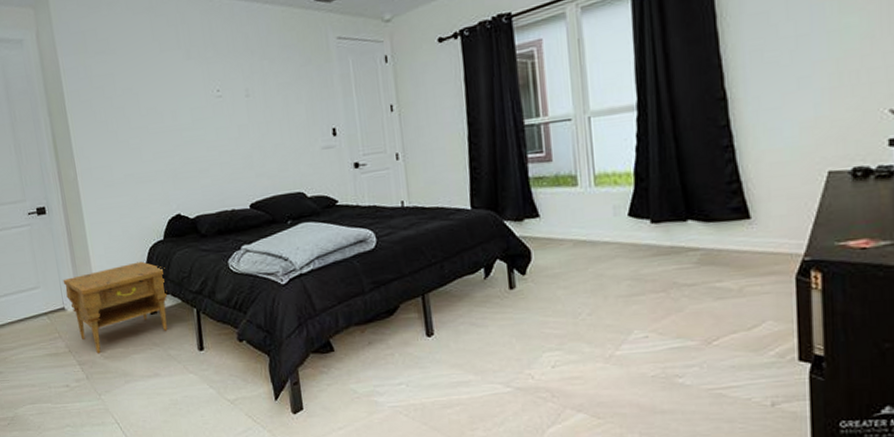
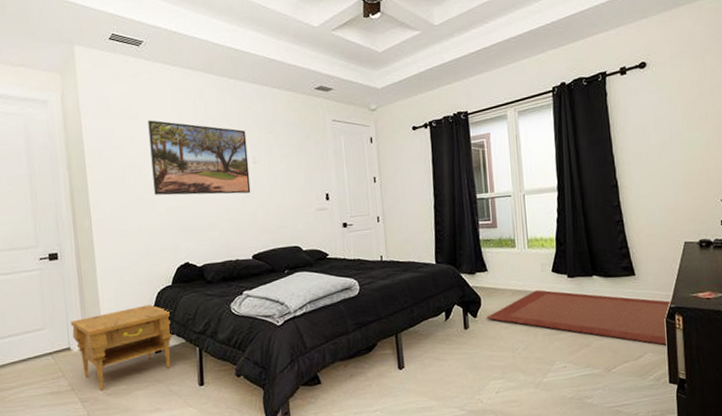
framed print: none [127,53,245,140] -> present [148,120,251,196]
rug: none [539,239,806,312] -> present [487,290,672,346]

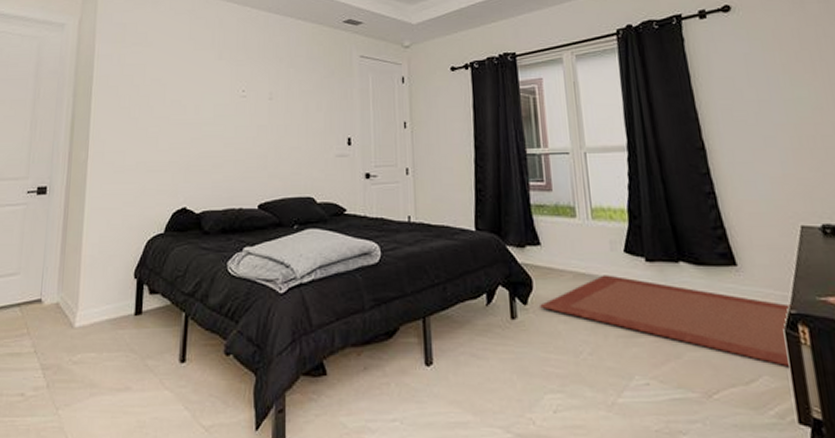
nightstand: present [70,304,173,391] -> none [46,255,160,358]
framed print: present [148,120,251,196] -> none [159,48,264,132]

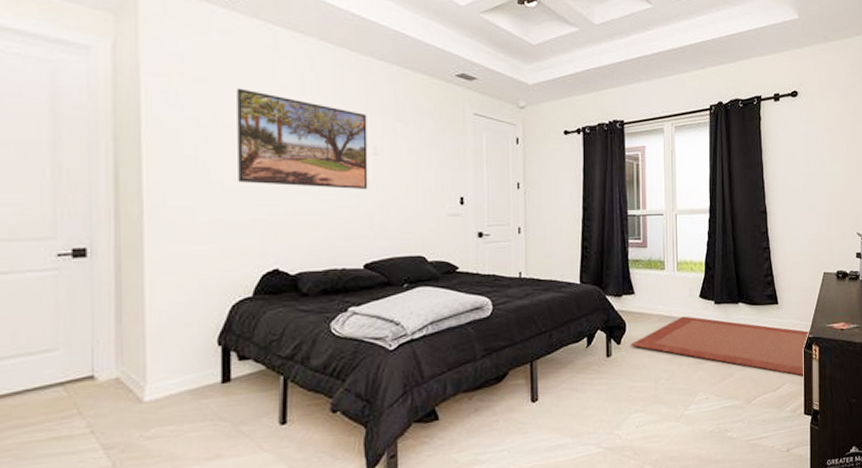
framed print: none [159,48,264,132] -> present [237,88,368,189]

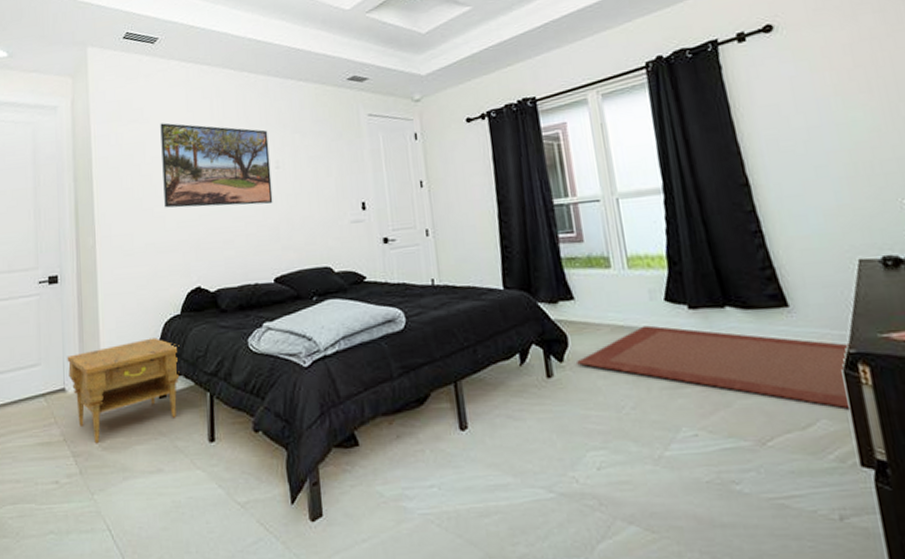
nightstand: none [97,320,250,434] -> present [67,337,180,444]

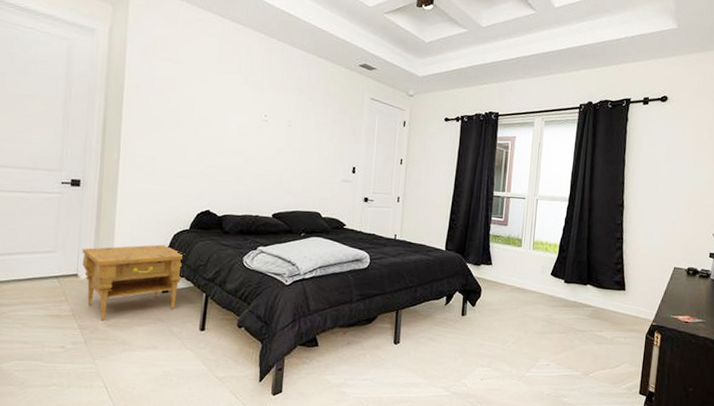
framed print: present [160,122,273,208] -> none [187,66,286,154]
rug: present [577,325,851,410] -> none [484,289,654,359]

